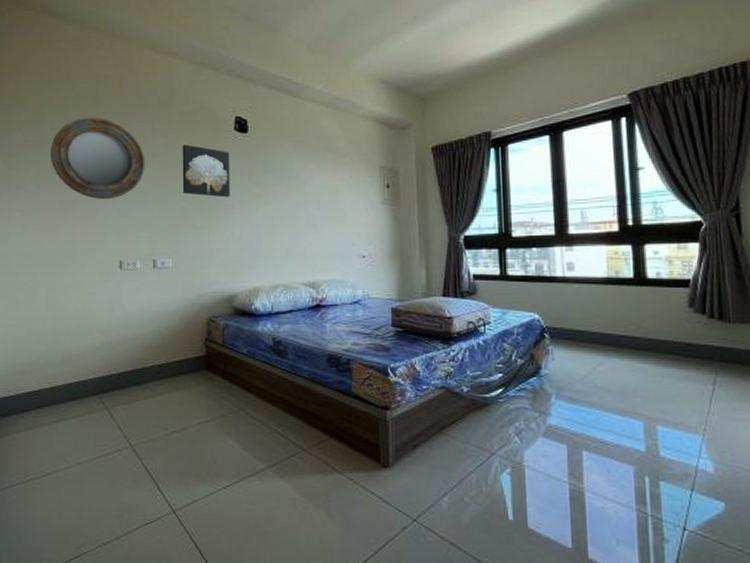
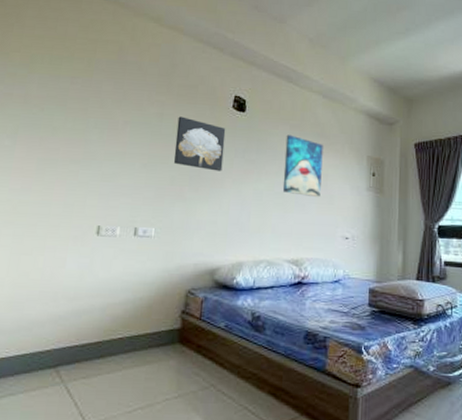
home mirror: present [51,117,145,200] -> none [33,78,138,163]
wall art: none [291,152,332,216] -> present [282,134,323,198]

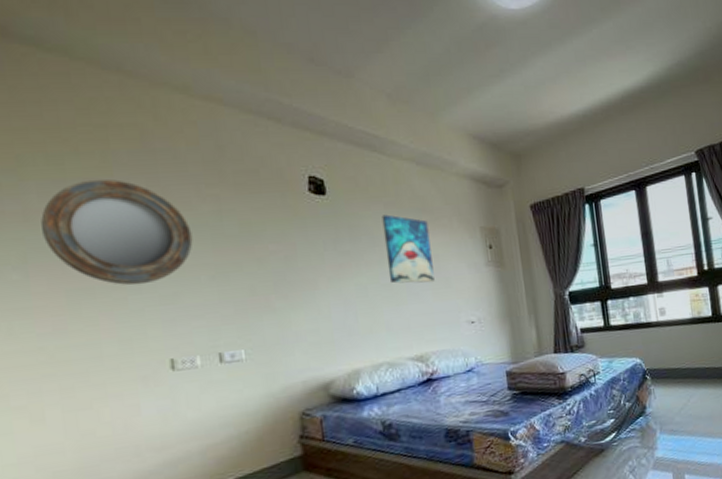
home mirror: none [33,78,138,163] -> present [41,178,193,286]
wall art: present [173,116,226,172] -> none [242,210,313,271]

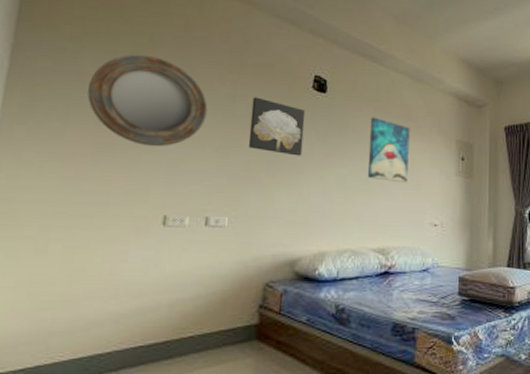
wall art: none [242,210,313,271] -> present [248,97,306,156]

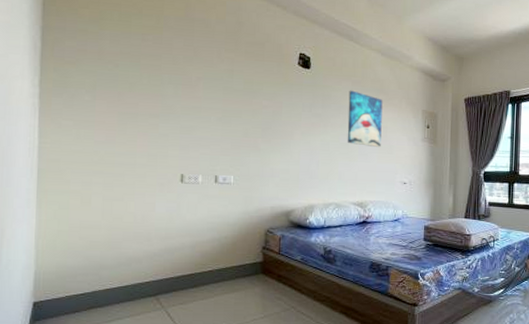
home mirror: present [87,54,208,147] -> none [109,35,210,117]
wall art: present [248,97,306,156] -> none [246,73,293,125]

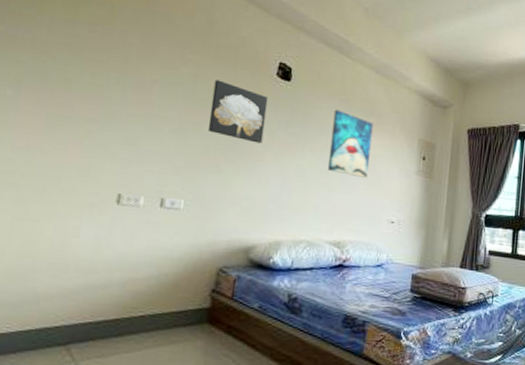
wall art: none [246,73,293,125] -> present [207,80,269,144]

